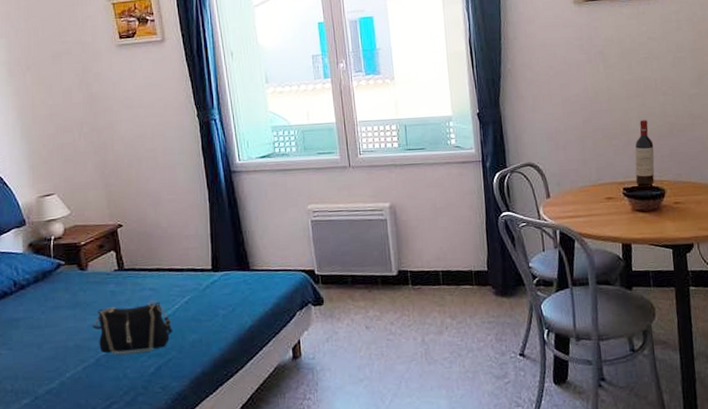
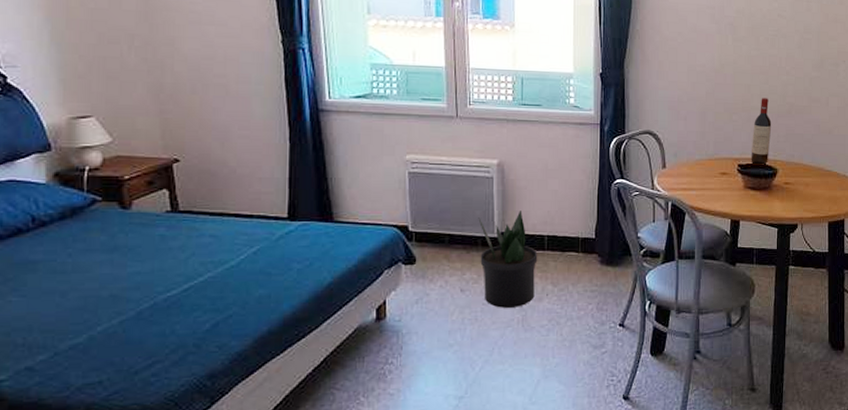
handbag: present [92,300,173,356] -> none [134,248,237,309]
planter: none [376,249,435,343] -> present [478,211,538,308]

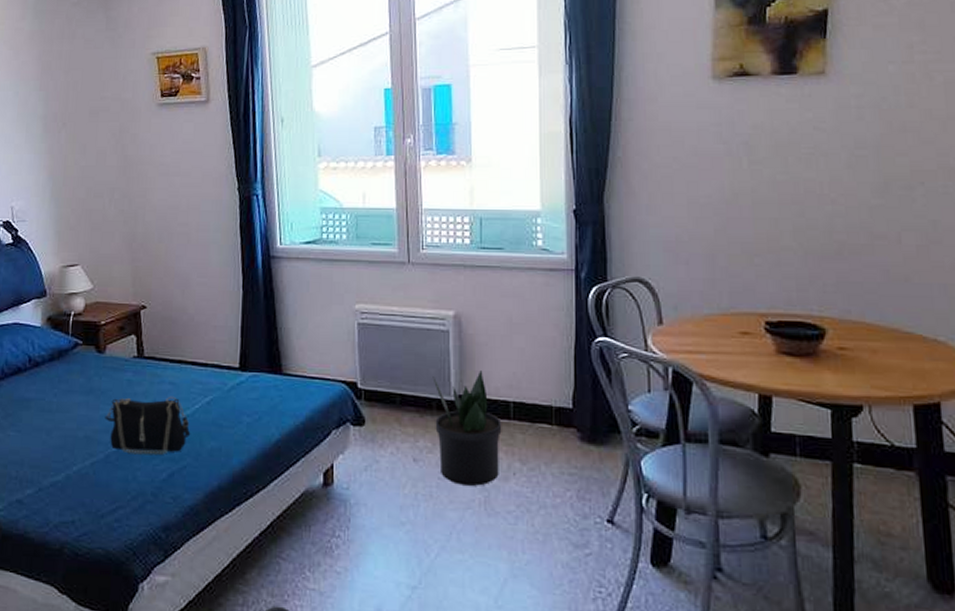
handbag: none [134,248,237,309] -> present [104,396,191,456]
wine bottle: present [751,98,772,165] -> none [783,235,814,323]

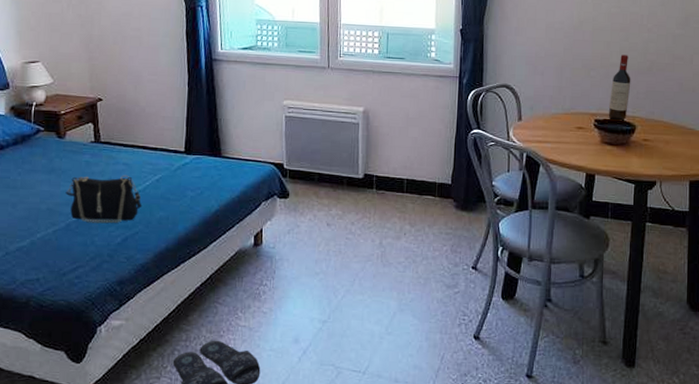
planter: present [432,371,502,486] -> none [344,155,397,244]
wine bottle: none [783,235,814,323] -> present [608,55,631,121]

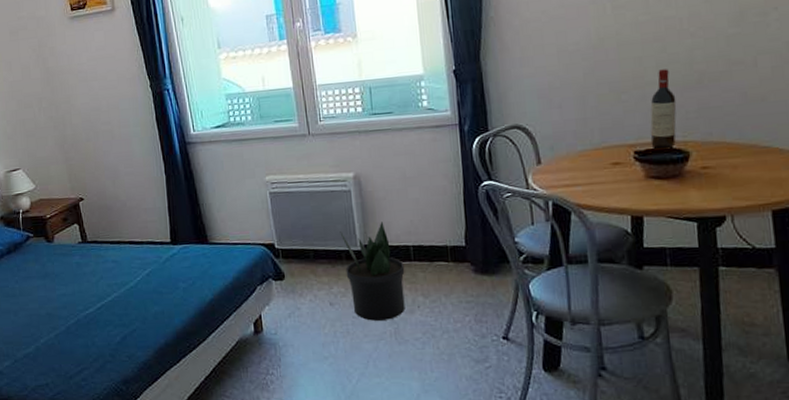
handbag: present [65,175,142,224] -> none [61,272,136,324]
planter: none [344,155,397,244] -> present [340,222,405,321]

